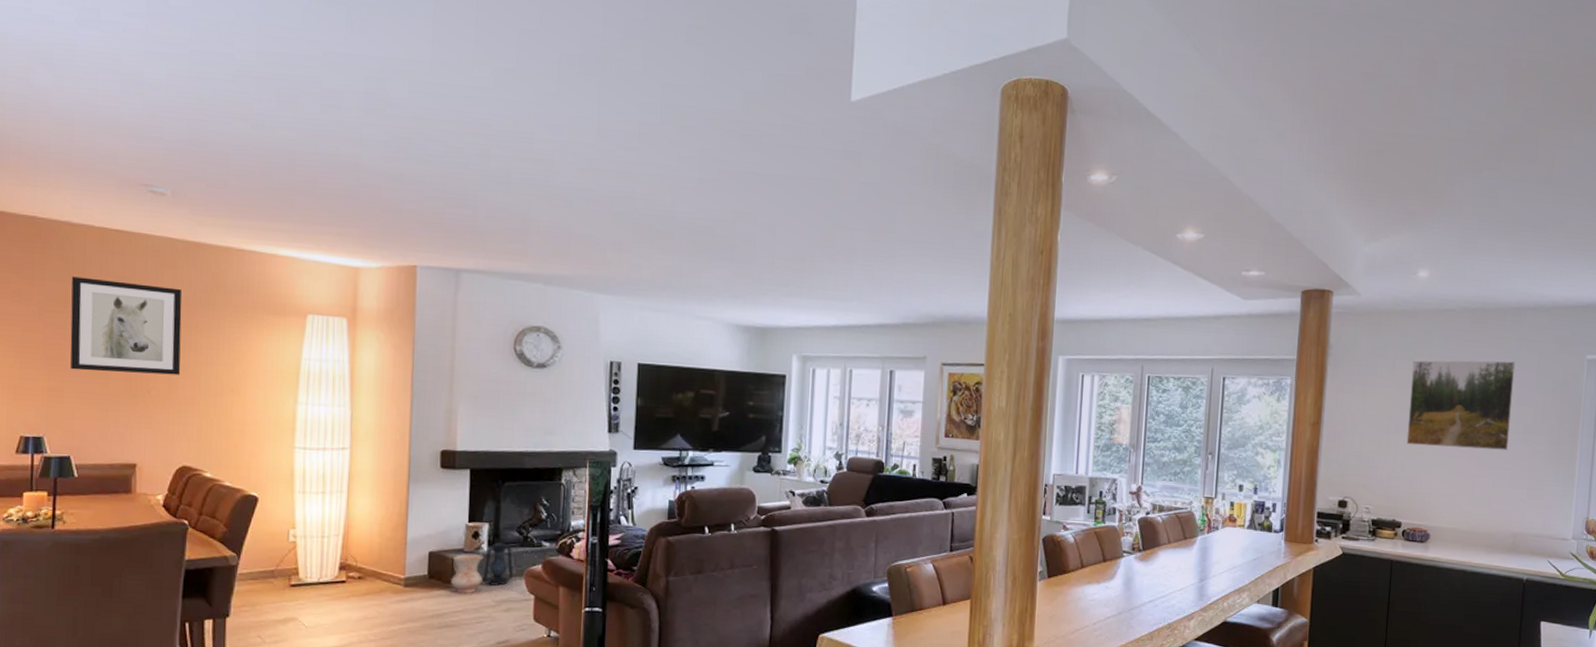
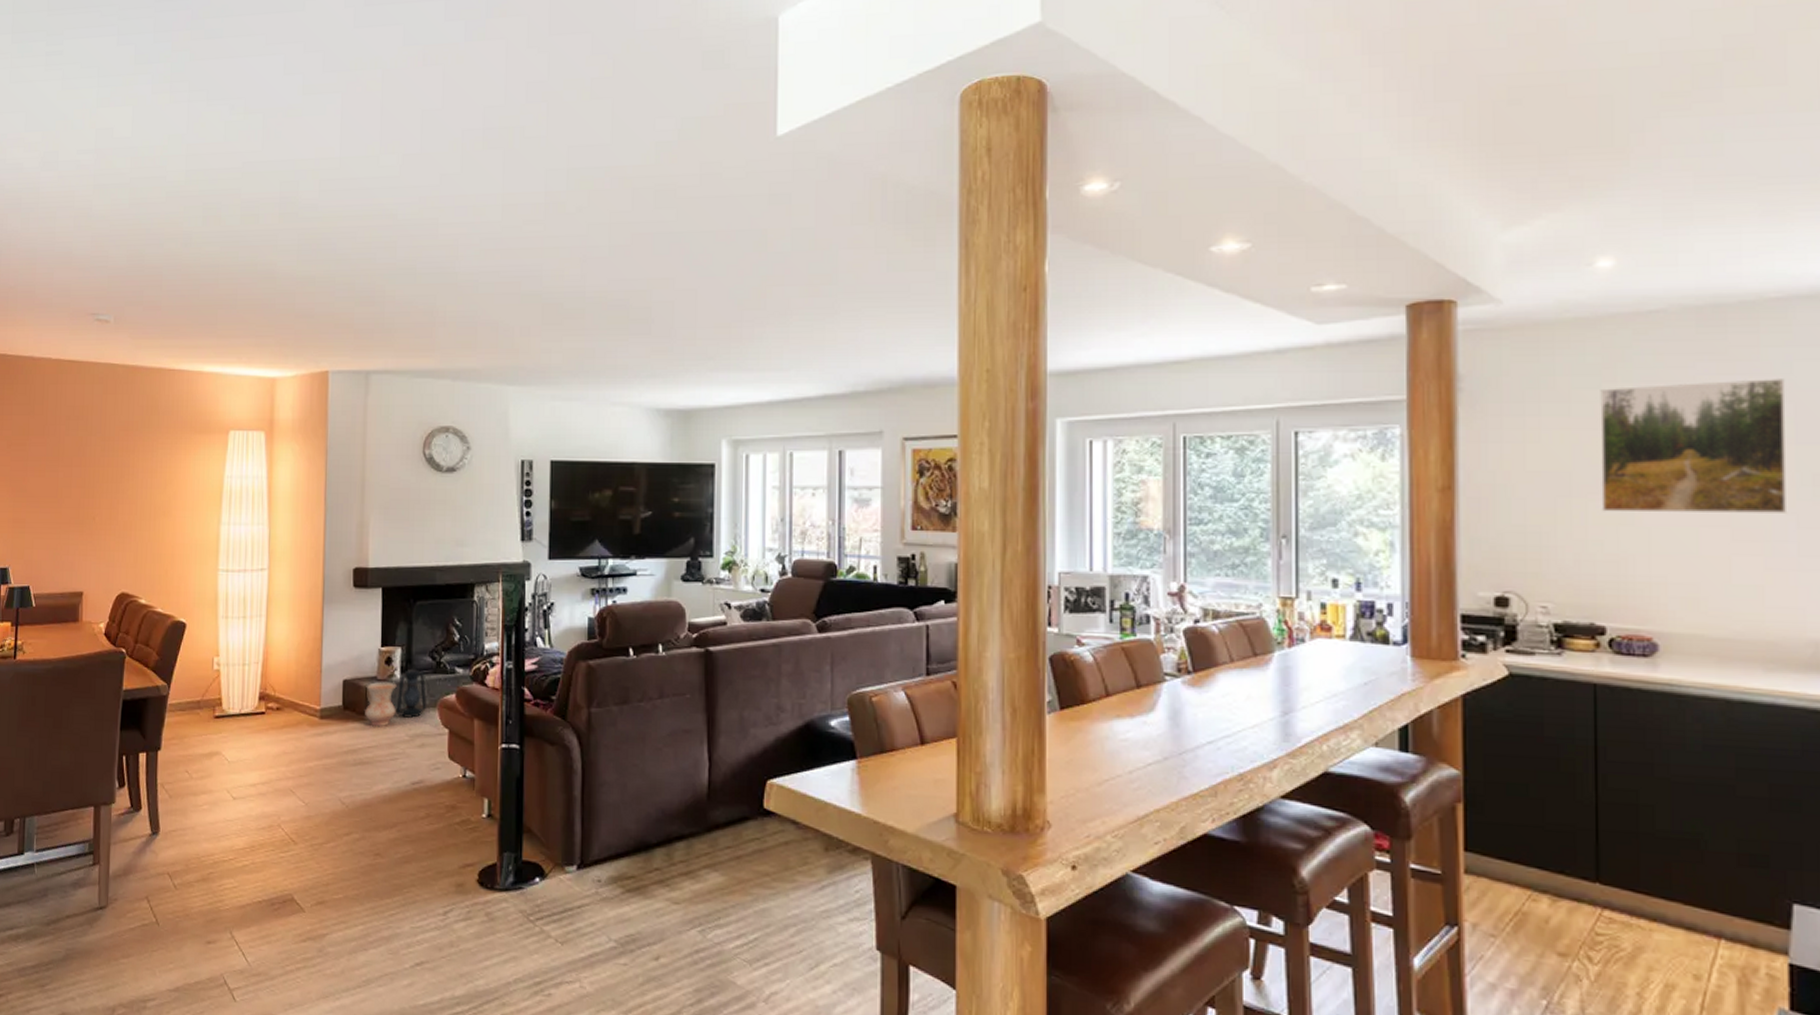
wall art: present [70,276,182,375] -> none [31,409,122,501]

